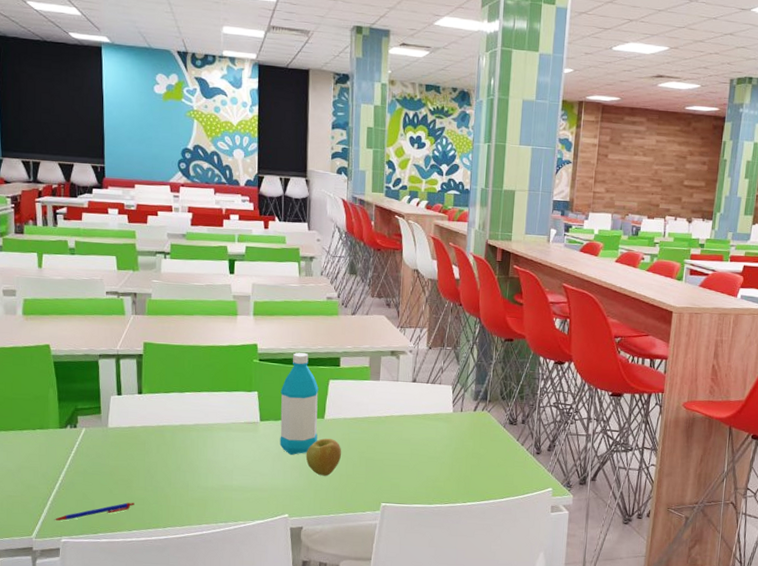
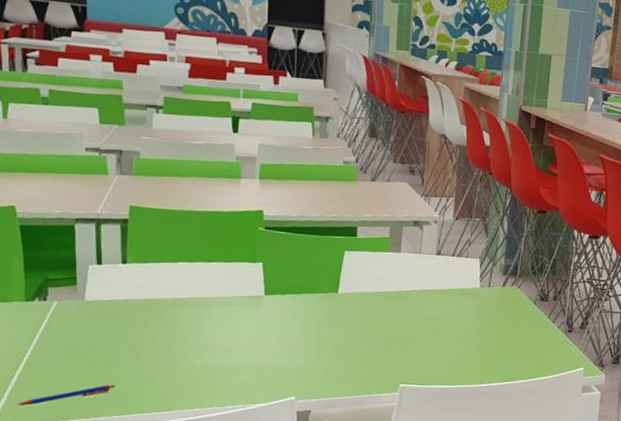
water bottle: present [280,353,319,455] -> none [286,221,332,332]
apple: present [305,438,342,476] -> none [316,314,357,355]

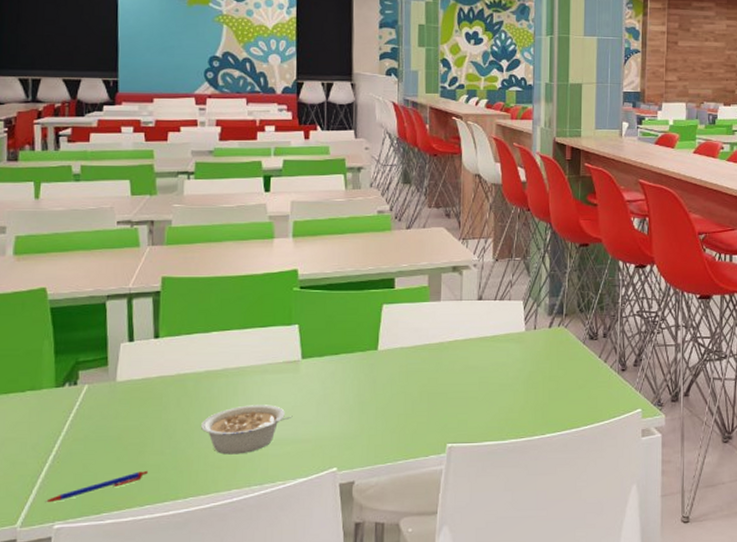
legume: none [165,333,255,377] -> present [200,405,293,455]

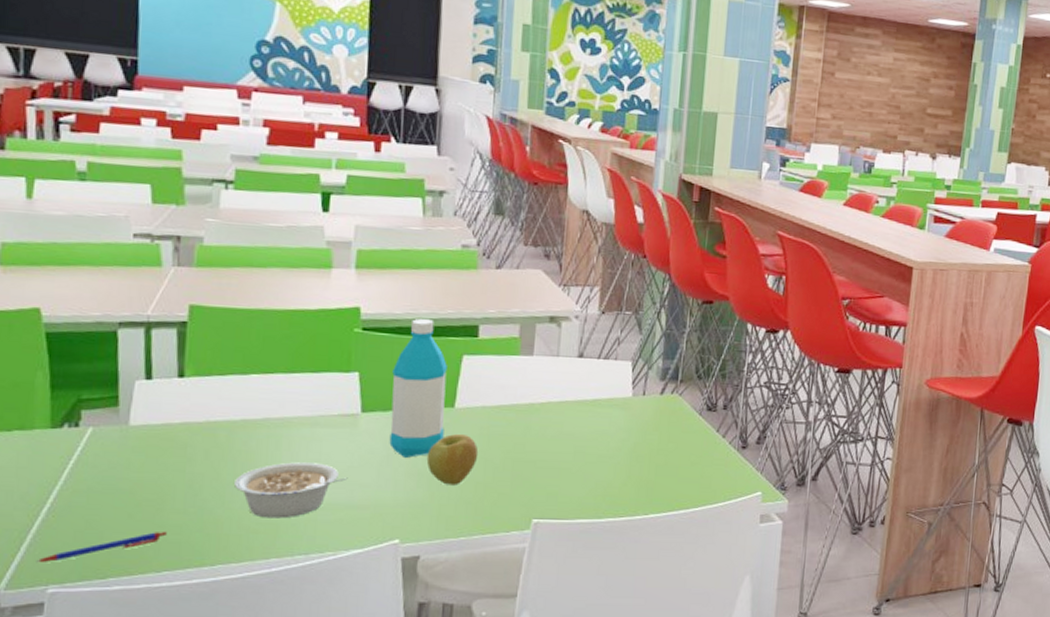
water bottle: none [325,276,370,396] -> present [389,319,447,458]
apple: none [356,372,399,418] -> present [426,433,479,485]

